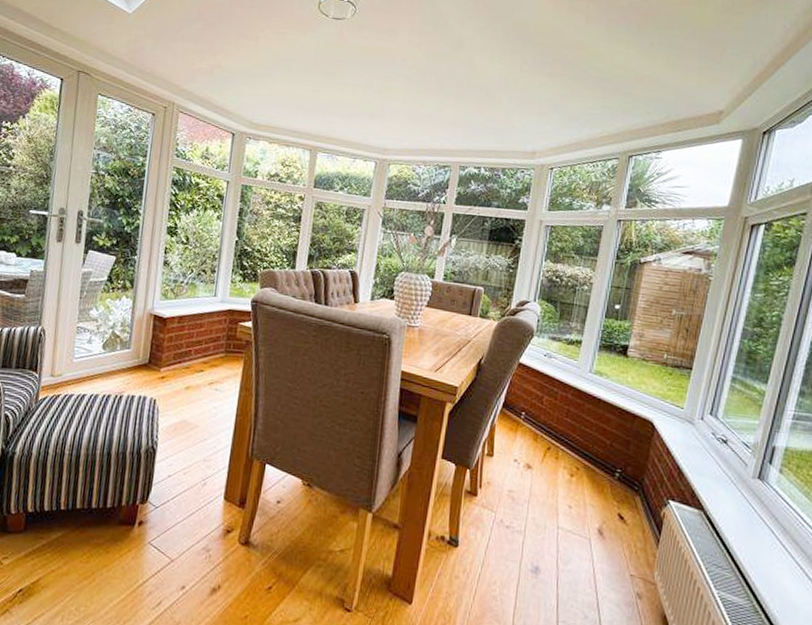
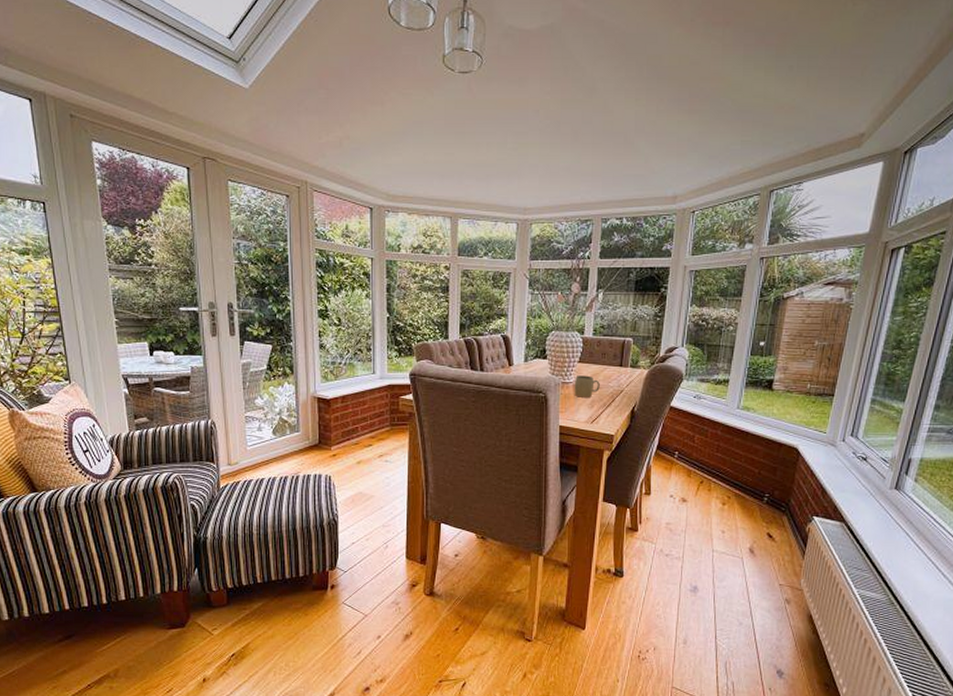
mug: none [419,320,447,344] -> present [574,375,600,397]

